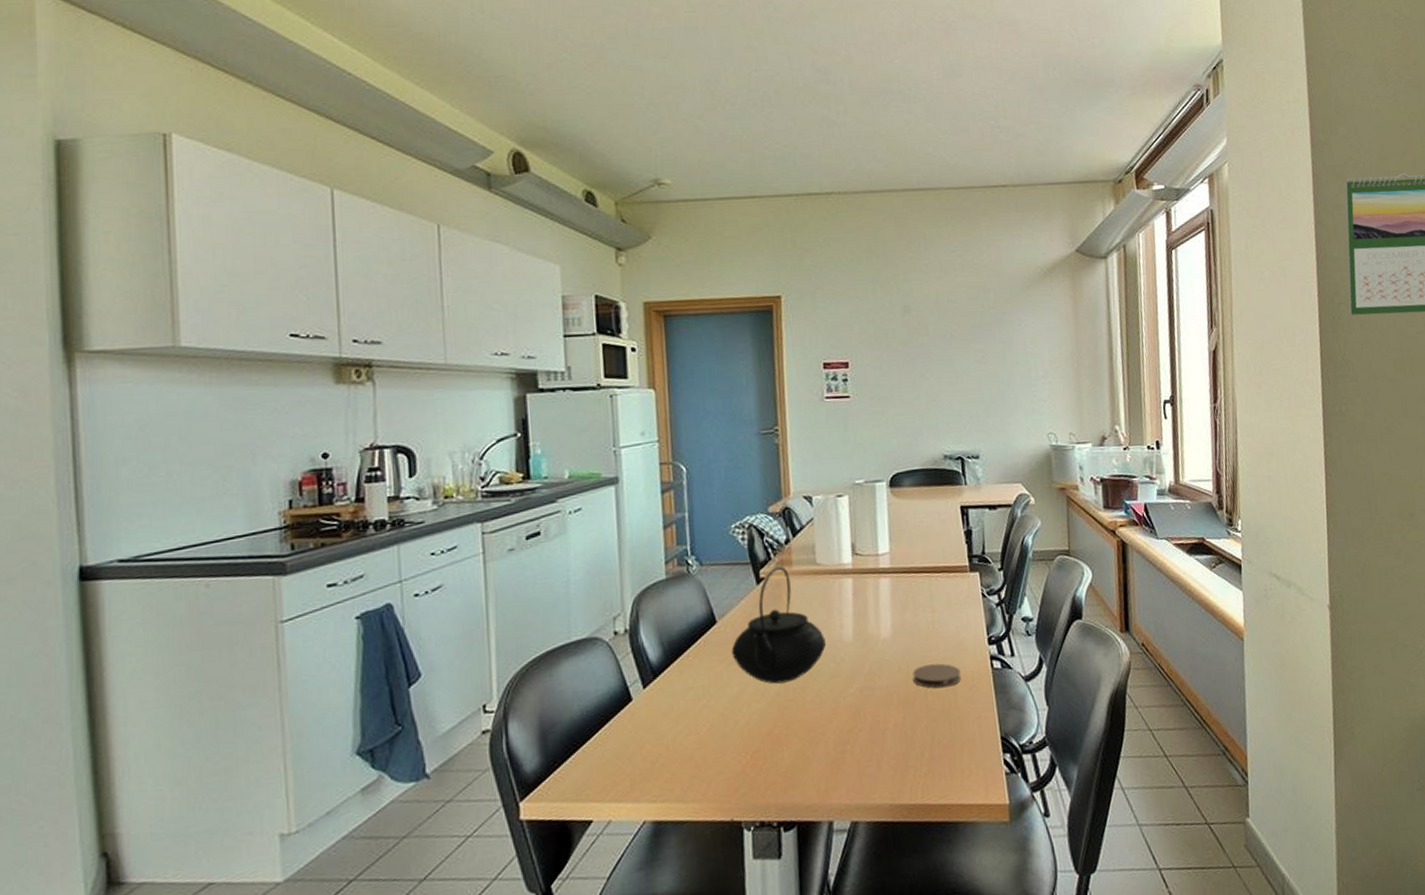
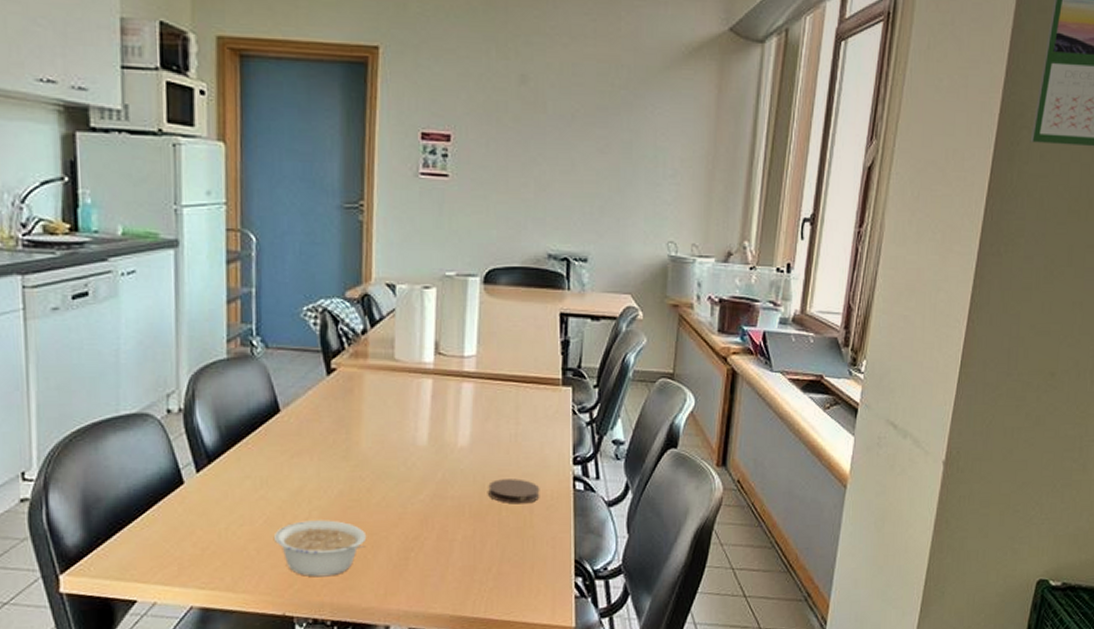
legume: none [717,721,805,780] -> present [273,520,367,577]
teapot: present [731,565,826,684] -> none [293,357,397,482]

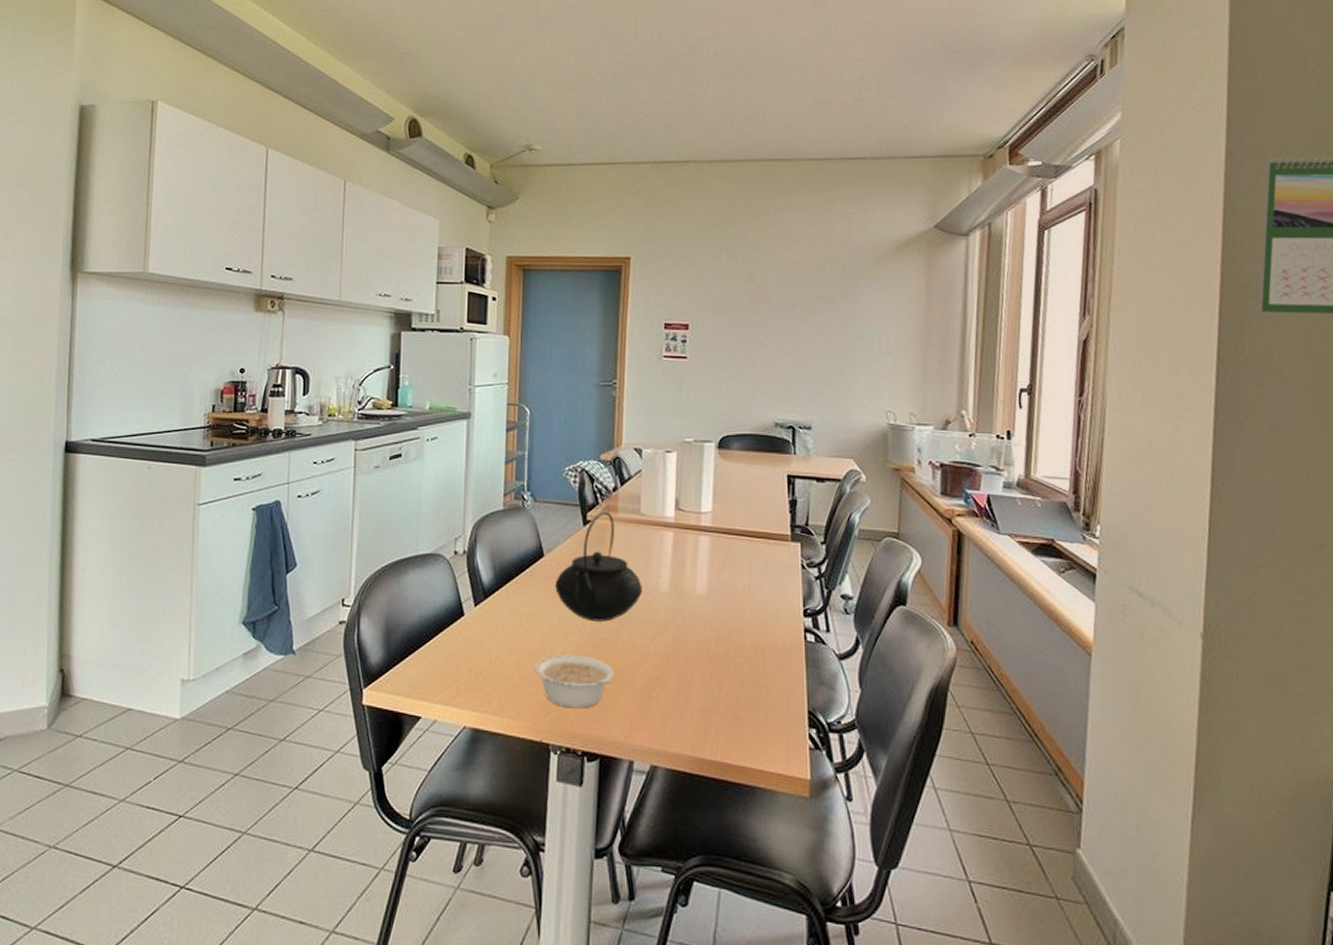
teapot: none [293,357,397,482] -> present [554,511,642,622]
coaster: present [488,478,540,504] -> none [724,627,773,652]

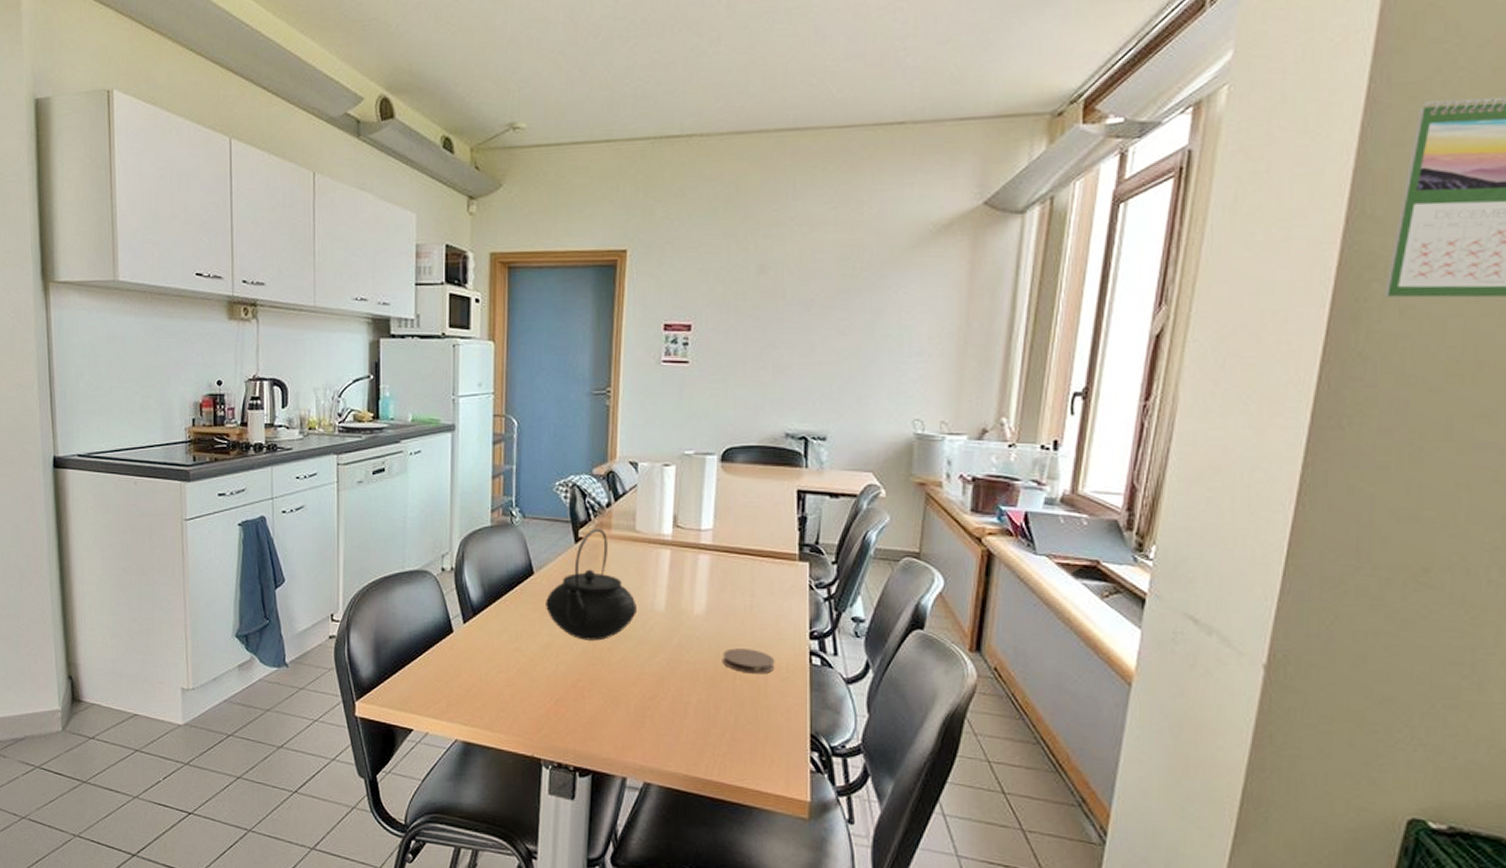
legume: present [534,655,615,709] -> none [525,673,607,726]
coaster: none [724,627,773,652] -> present [723,648,775,674]

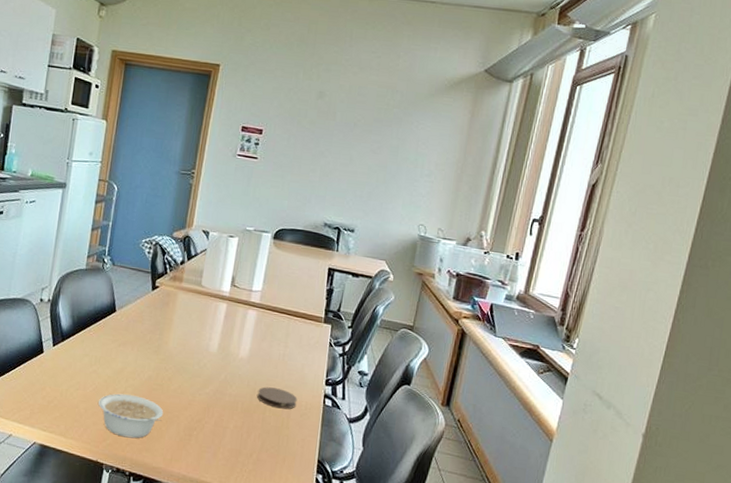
legume: none [525,673,607,726] -> present [97,393,164,439]
teapot: present [544,528,637,641] -> none [121,280,195,371]

